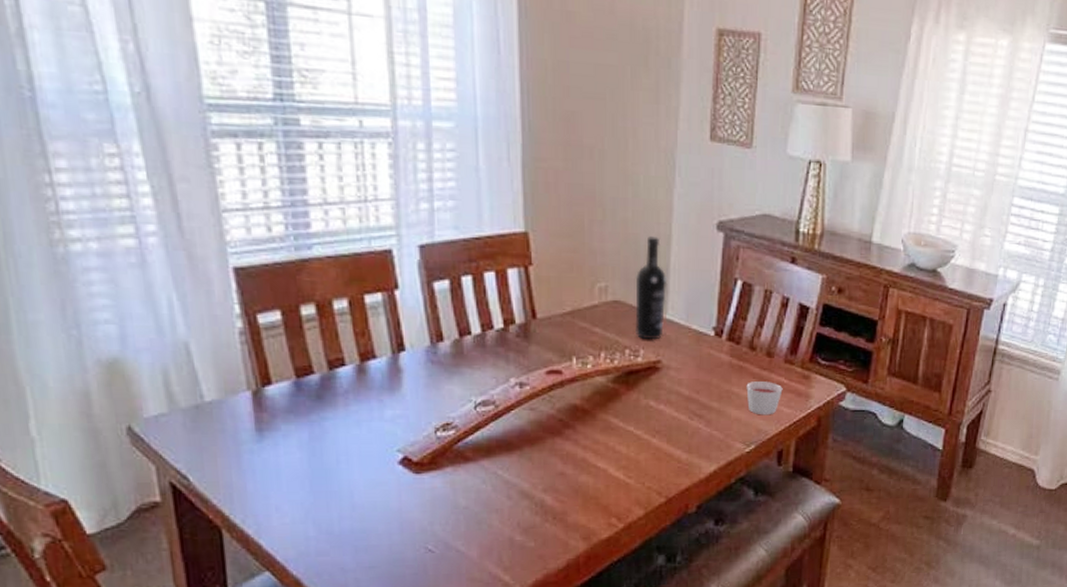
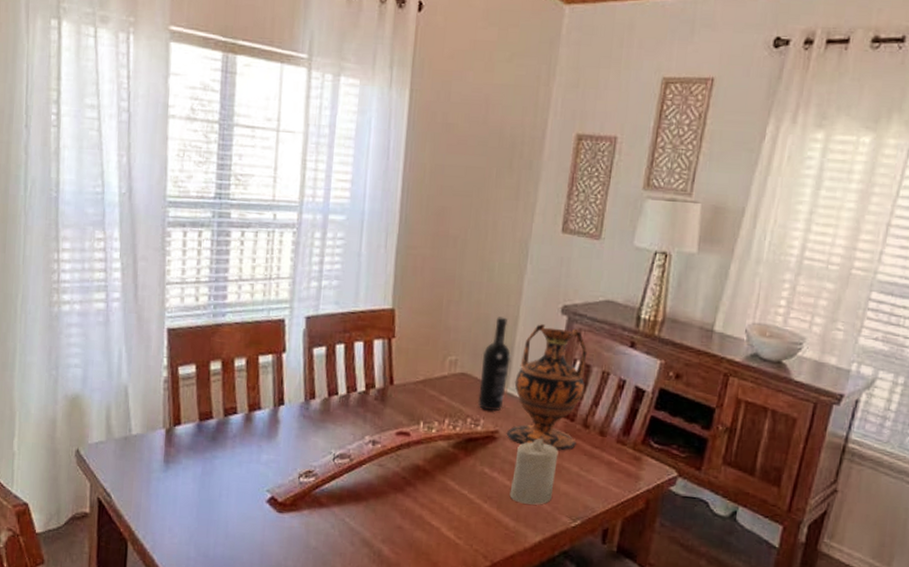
vase: none [669,242,748,376] -> present [506,324,588,451]
candle: none [679,364,726,434] -> present [509,438,559,505]
candle: present [746,382,783,415] -> none [576,458,613,493]

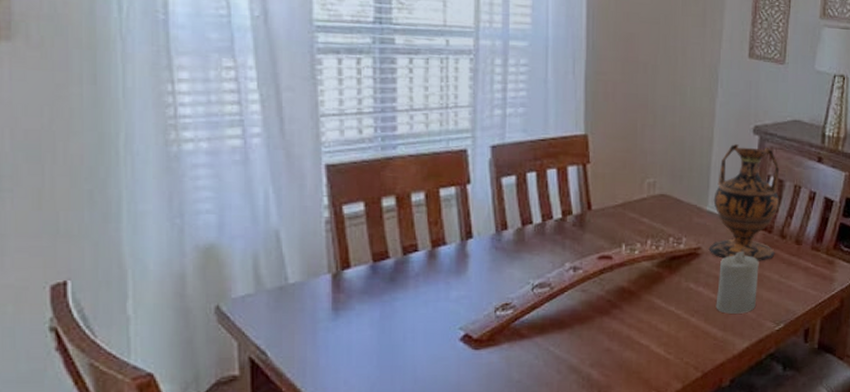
wine bottle: present [478,317,512,411] -> none [679,139,709,229]

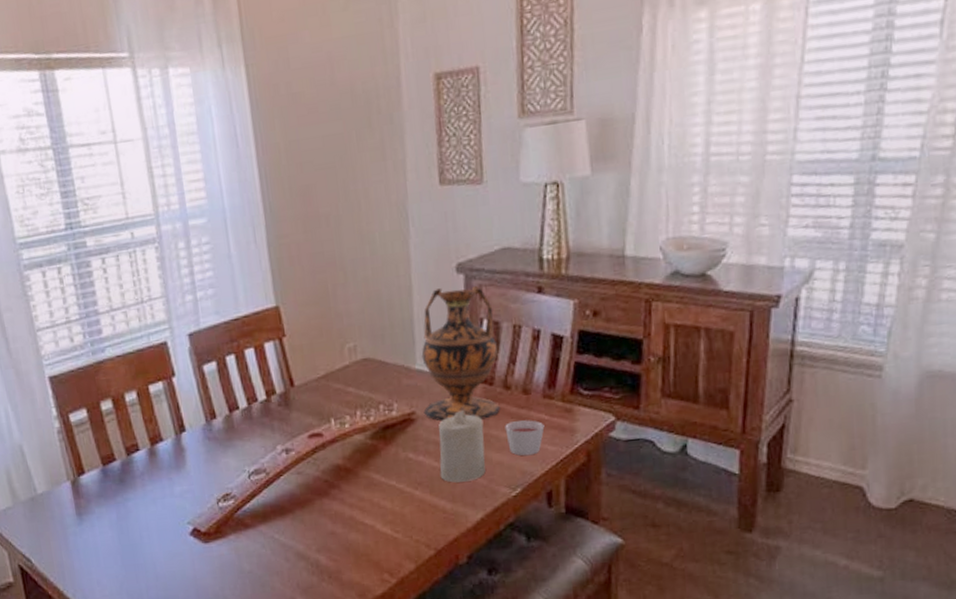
candle: none [777,266,810,297] -> present [505,420,545,456]

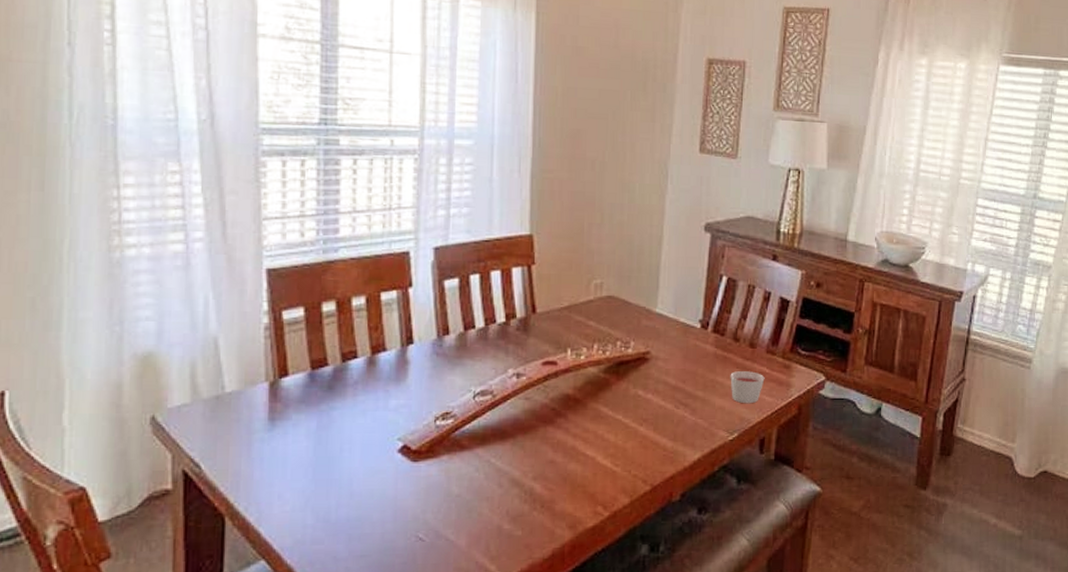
vase: present [421,285,500,421] -> none [658,242,733,366]
candle: present [438,409,486,483] -> none [665,355,711,422]

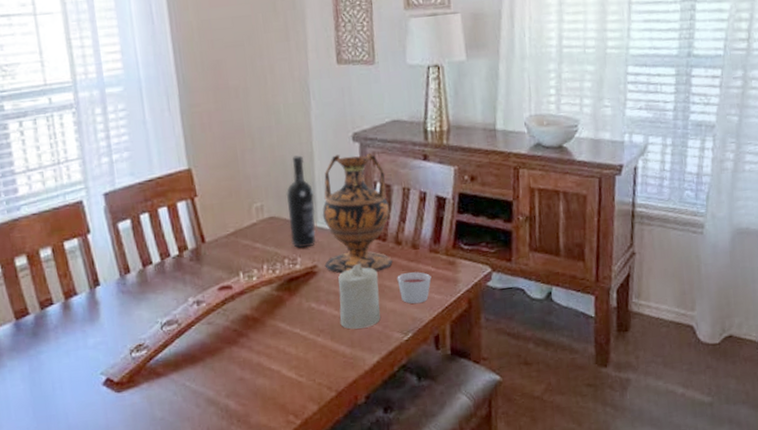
wine bottle: none [627,237,658,332] -> present [286,155,316,249]
vase: none [658,242,733,366] -> present [322,153,393,274]
candle: none [665,355,711,422] -> present [338,263,381,330]

